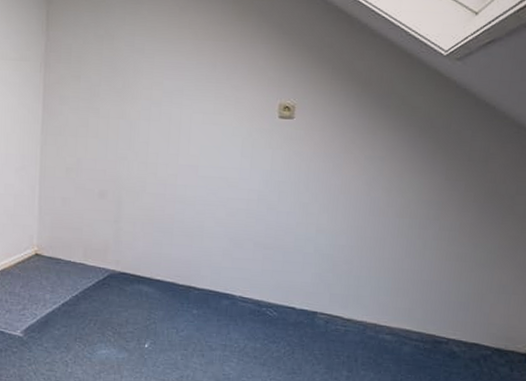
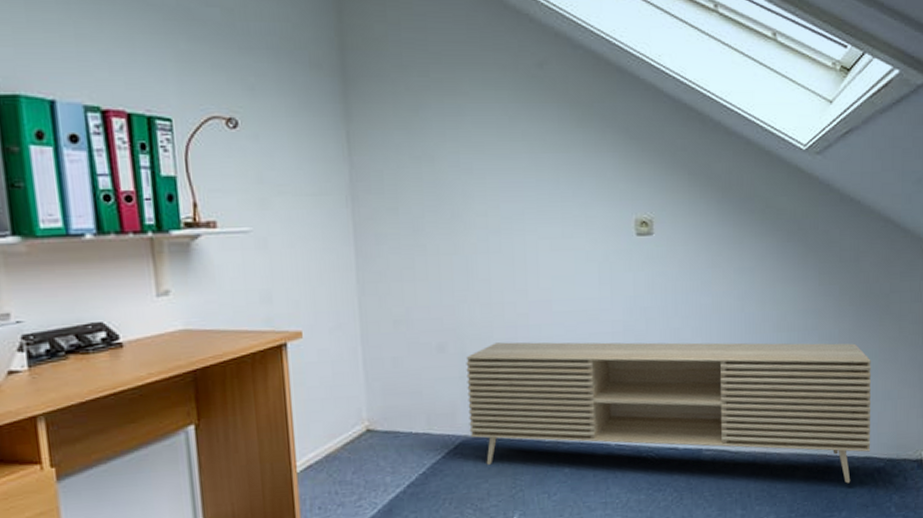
credenza: none [117,196,489,365] -> present [466,342,872,484]

